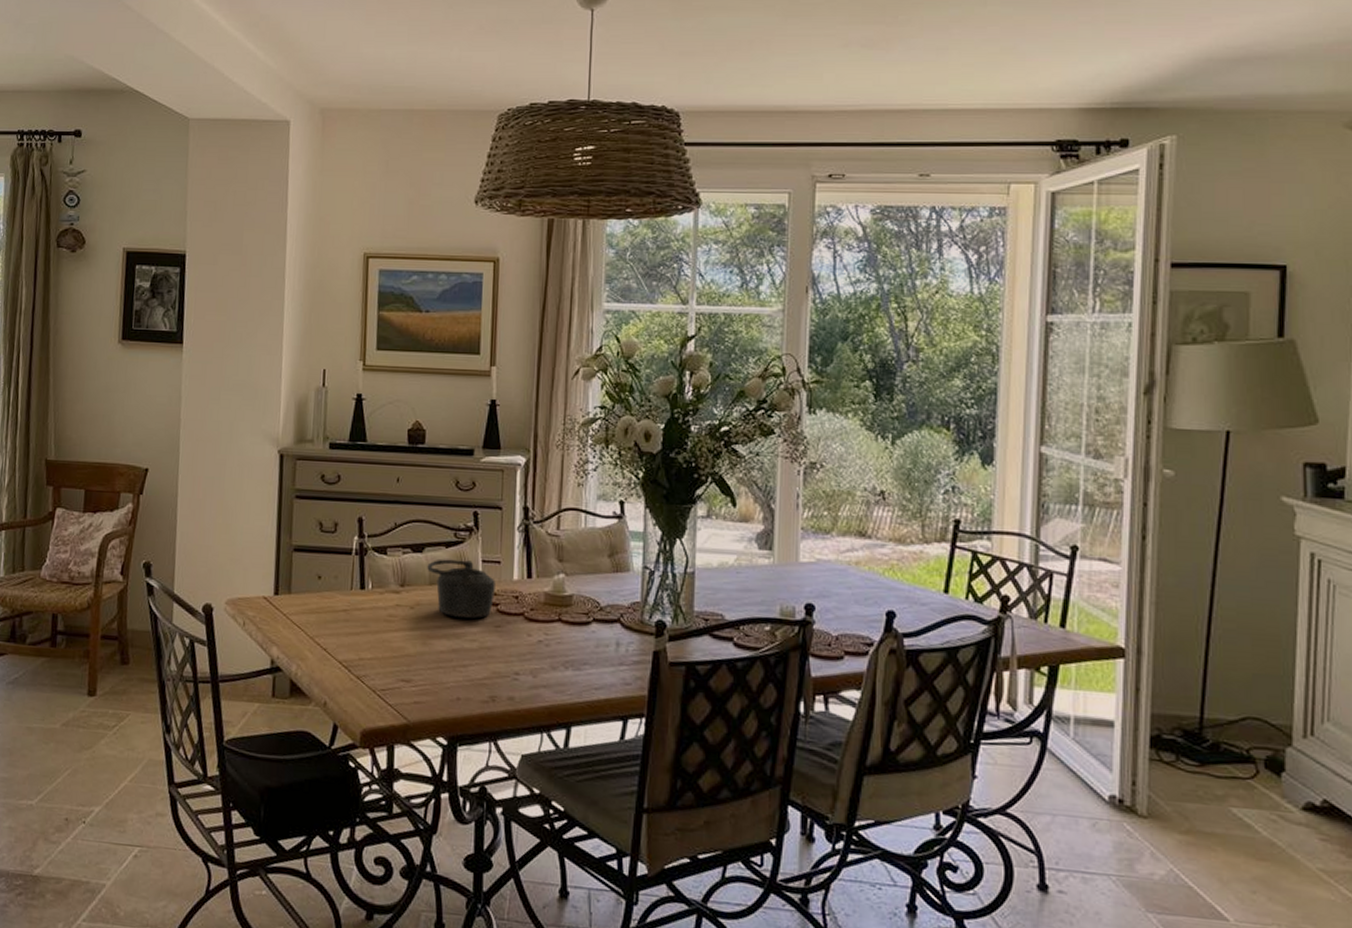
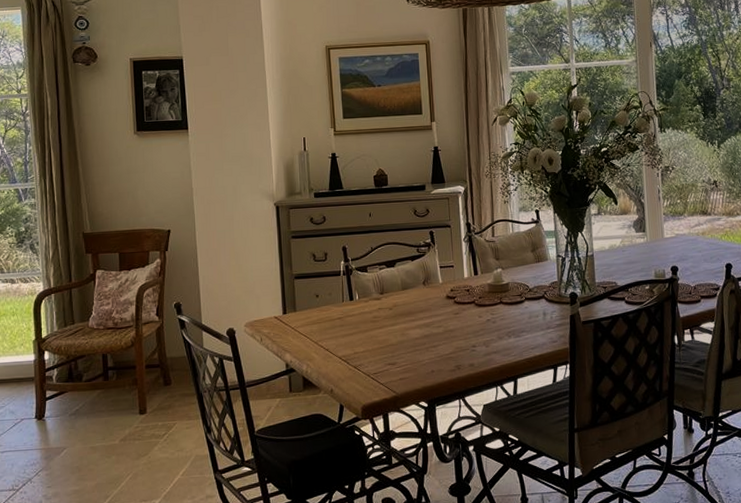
teapot: present [427,559,495,618] -> none [399,268,452,311]

